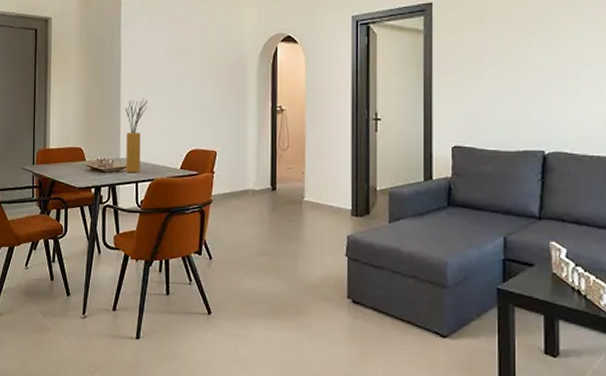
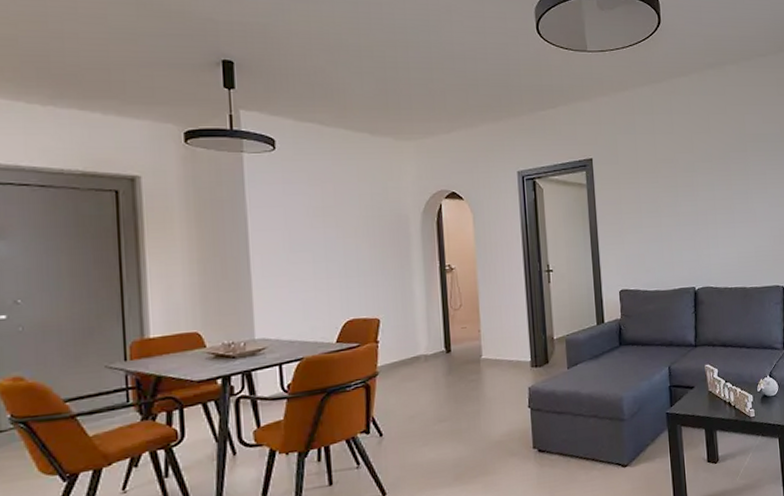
vase: present [124,98,147,173] -> none [257,267,288,355]

